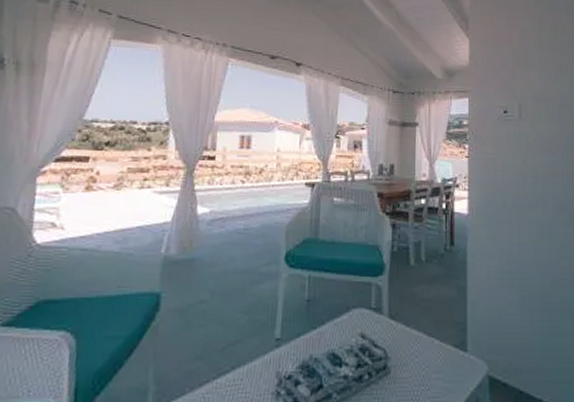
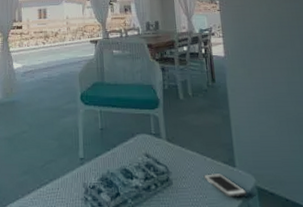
cell phone: none [428,360,477,390] -> present [203,174,248,198]

